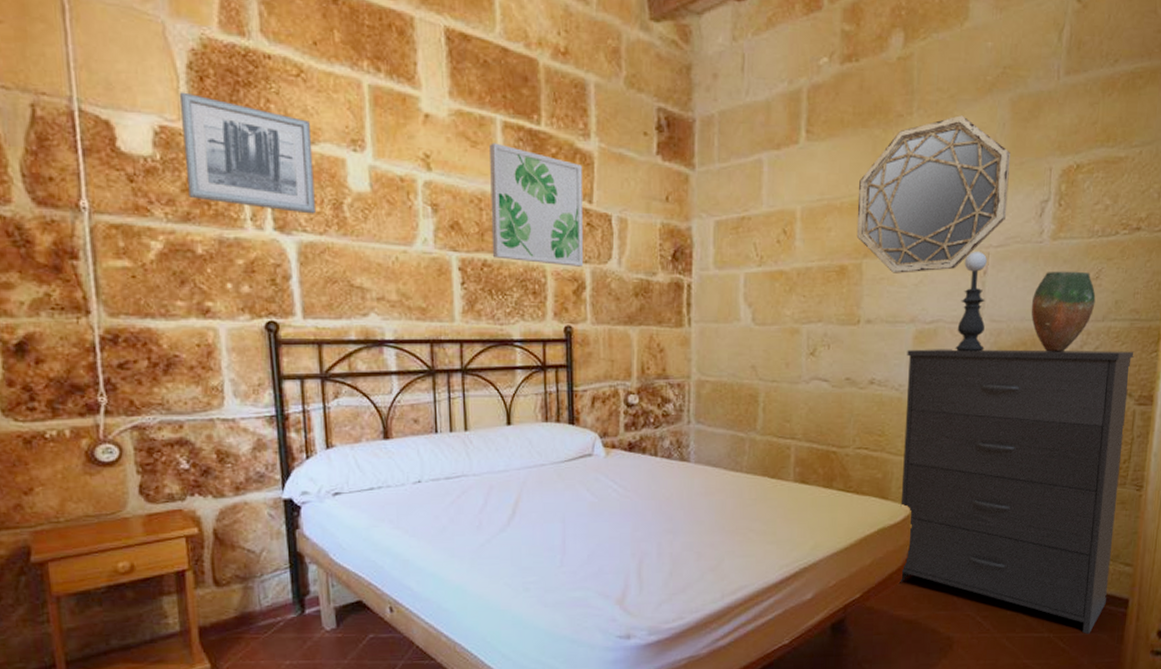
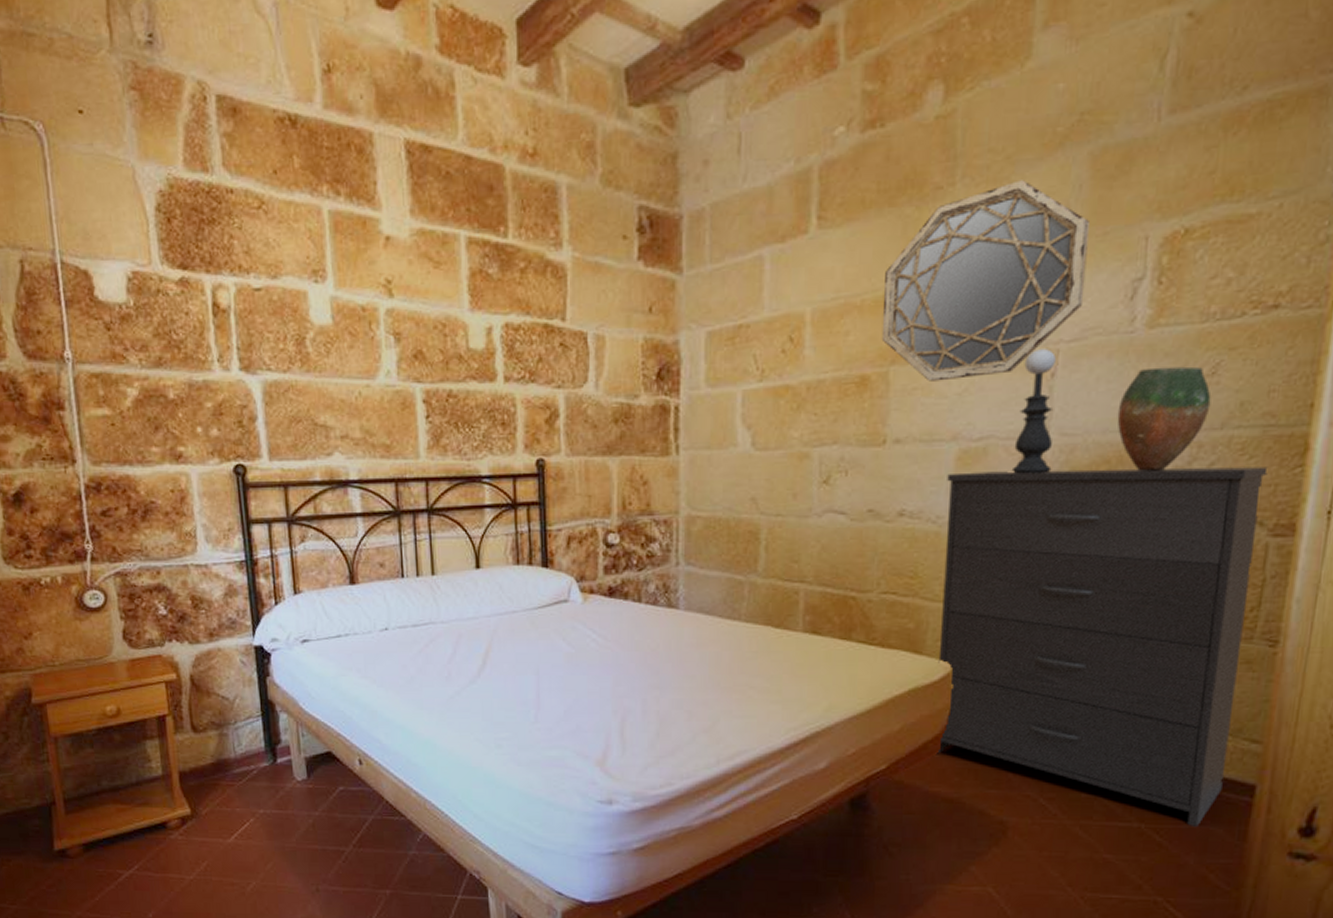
wall art: present [179,92,315,214] -> none [149,235,279,352]
wall art: present [490,143,584,267] -> none [454,261,557,393]

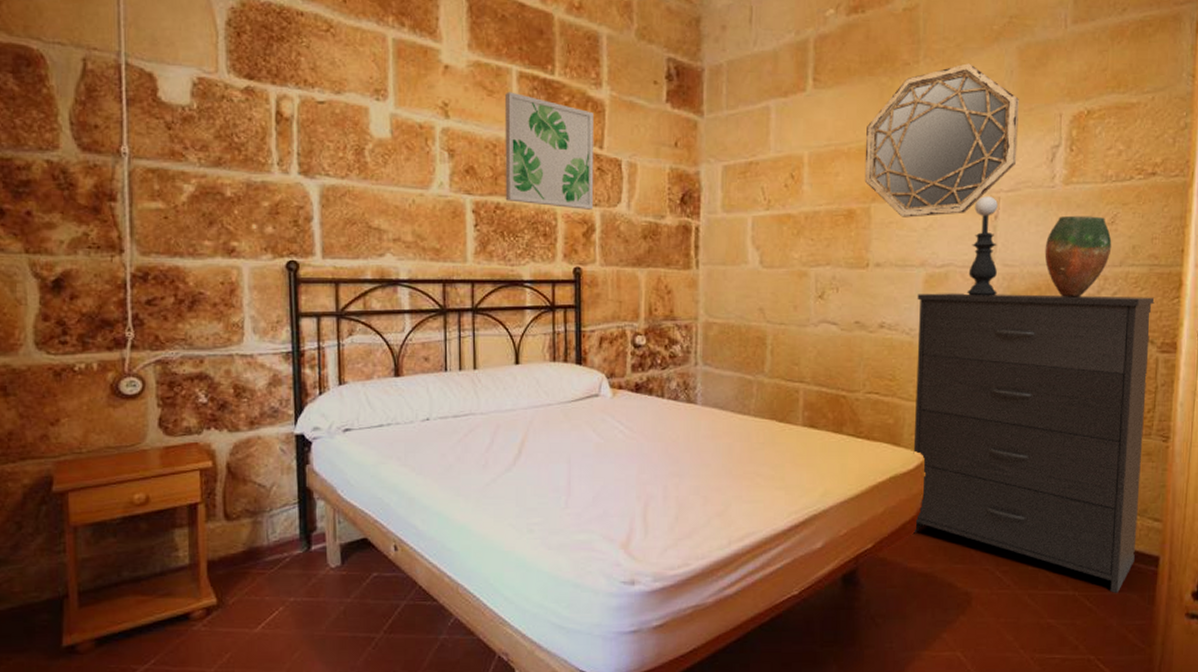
wall art: none [454,261,557,393] -> present [505,91,594,210]

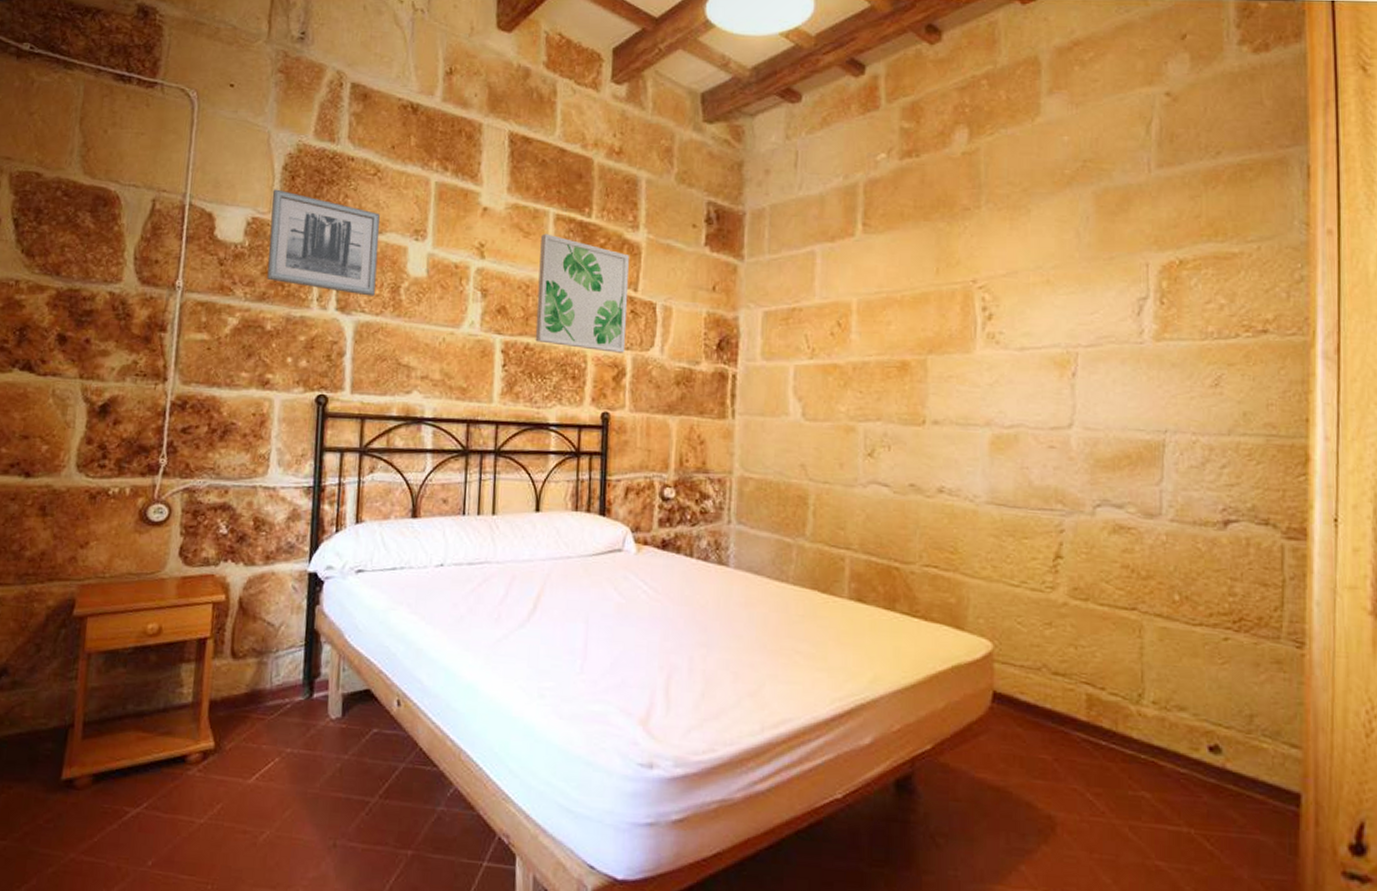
wall art: none [217,46,338,159] -> present [267,189,380,296]
home mirror: present [864,63,1019,218] -> none [919,209,1097,372]
dresser: present [913,293,1155,594] -> none [980,456,1275,837]
table lamp: present [967,196,998,296] -> none [1041,351,1078,463]
vase: present [1044,215,1112,297] -> none [1134,375,1217,469]

